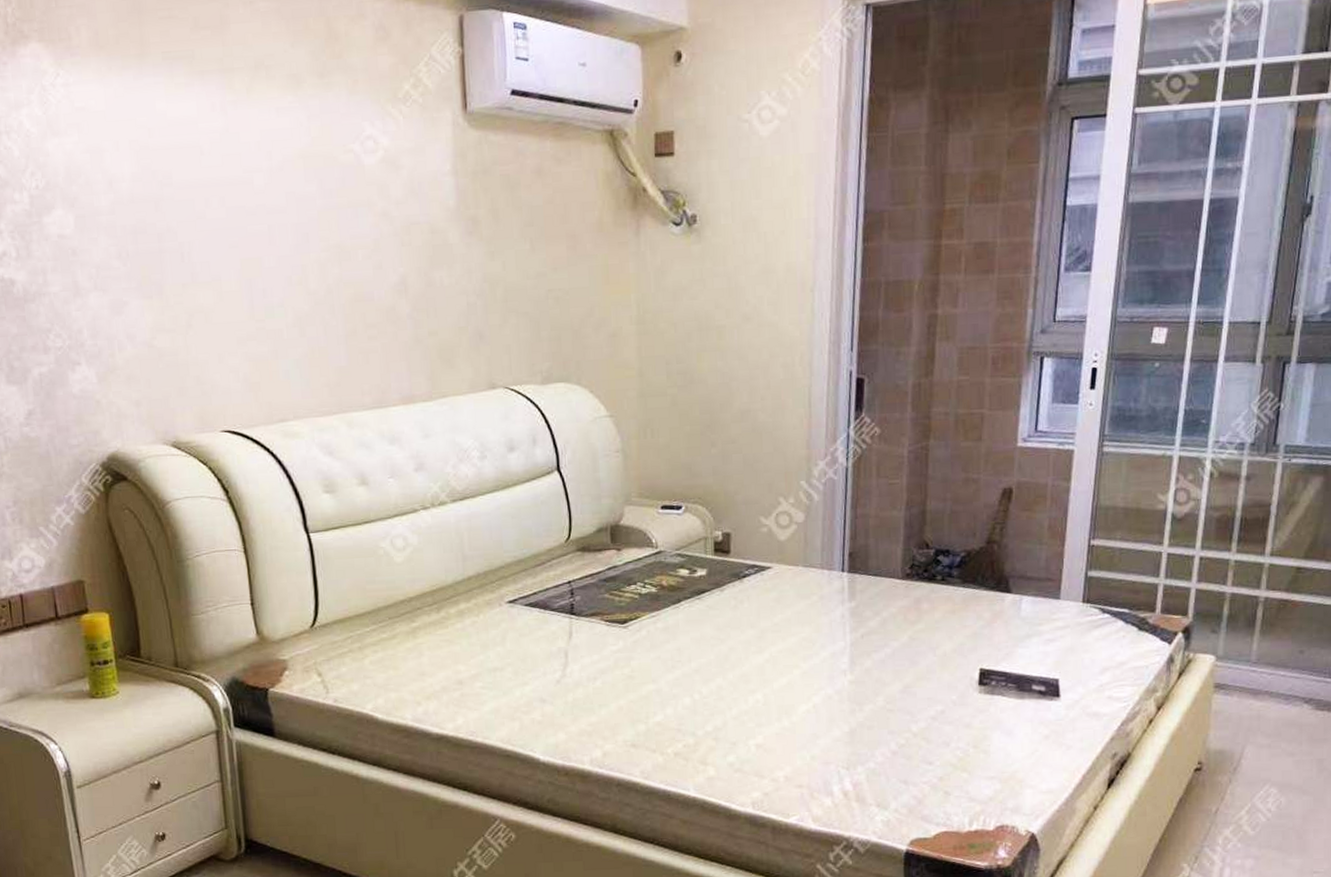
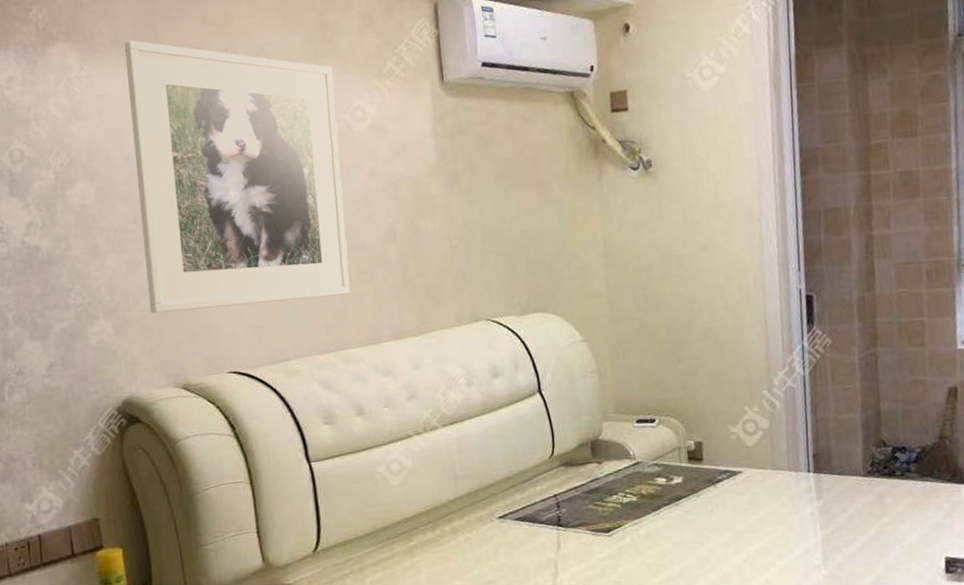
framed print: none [105,42,356,362] -> present [124,39,350,314]

